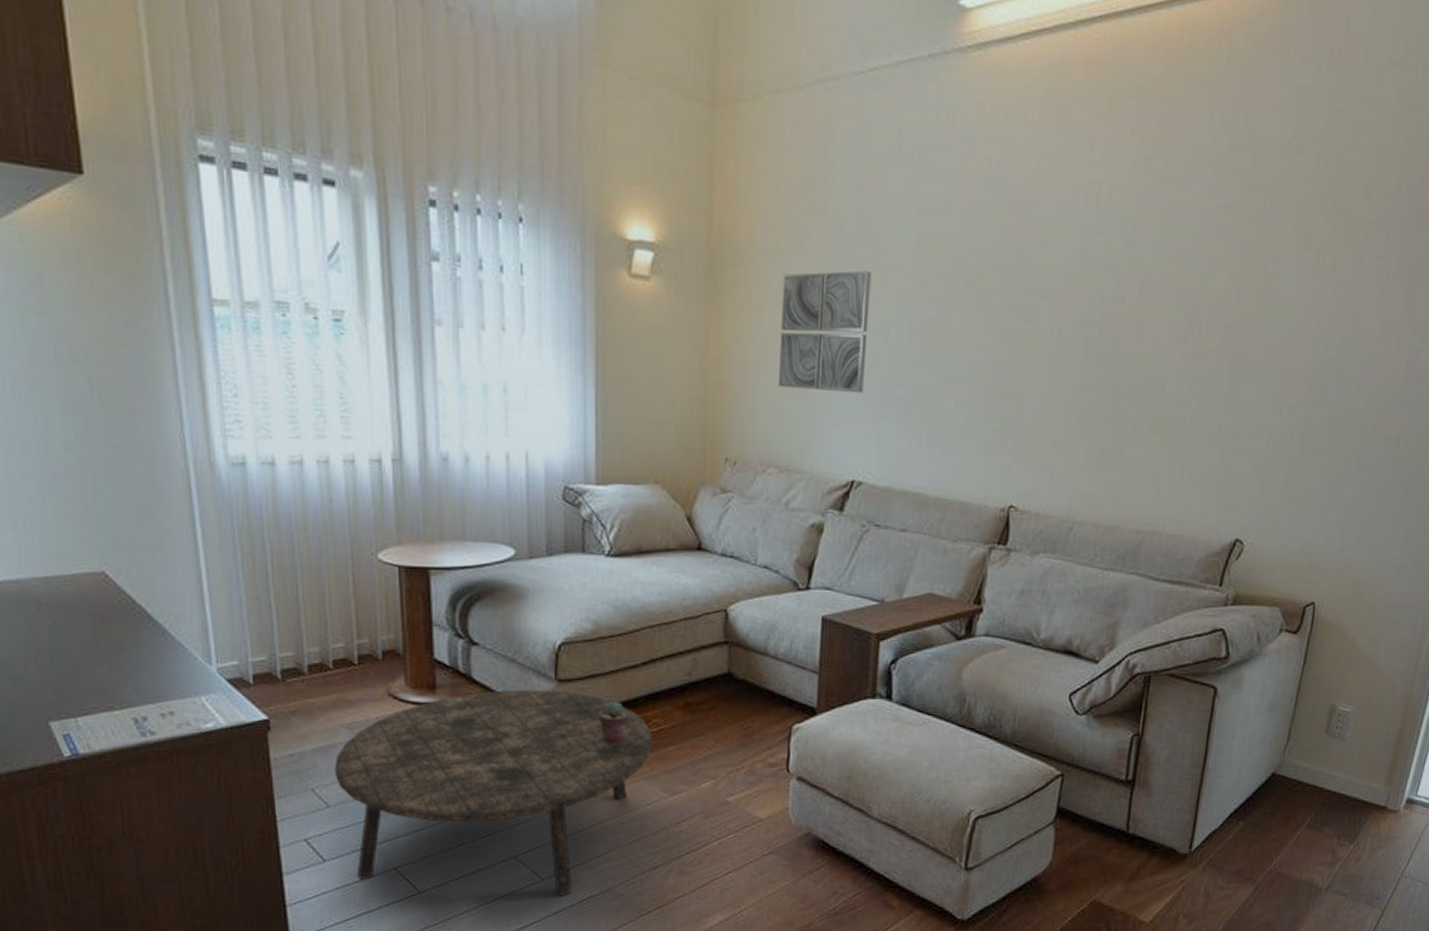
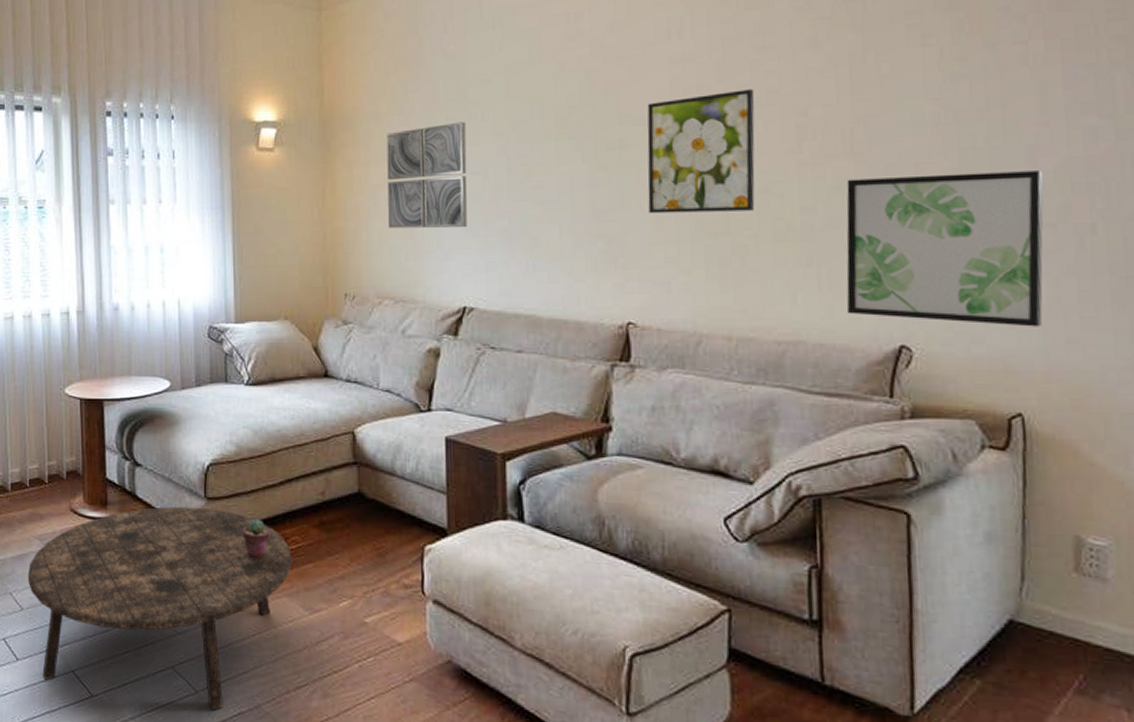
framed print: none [1043,272,1156,400] -> present [647,89,755,214]
wall art: none [1198,377,1372,527] -> present [846,171,1044,327]

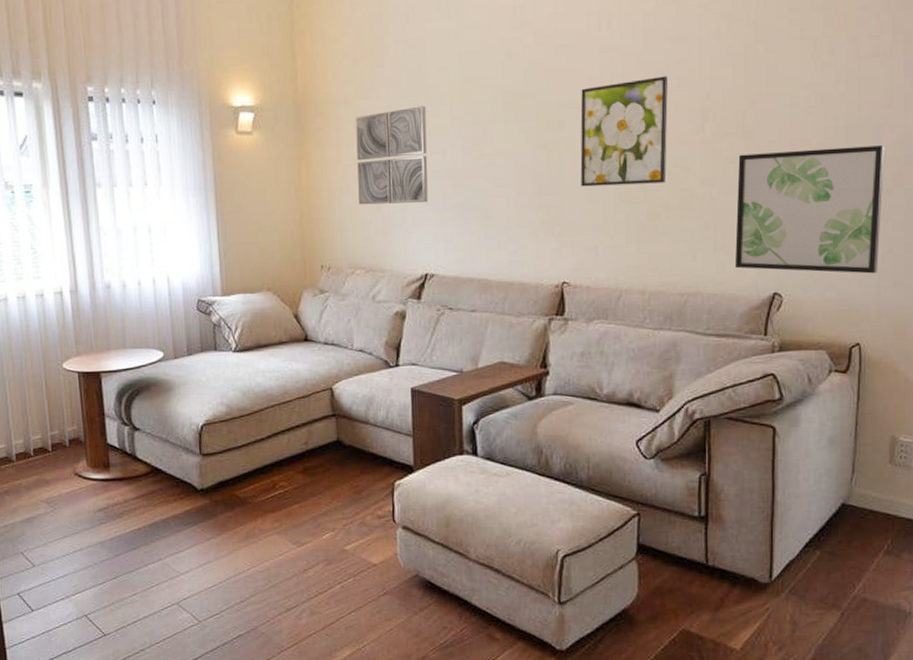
coffee table: present [27,506,292,711] -> none [37,463,280,636]
potted succulent: present [243,518,270,559] -> none [236,469,261,505]

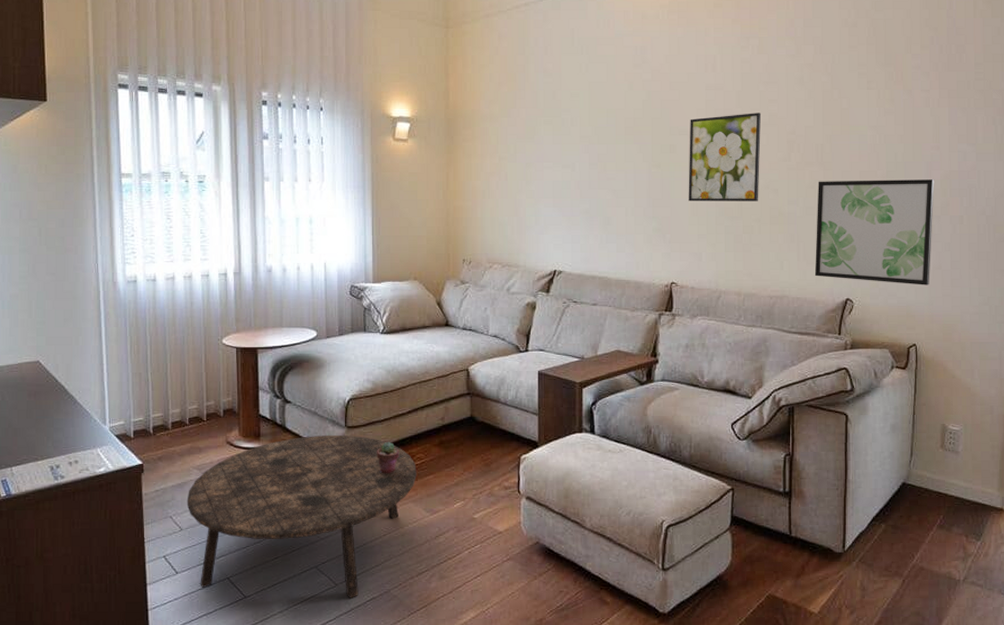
coffee table: none [37,463,280,636] -> present [187,434,417,598]
potted succulent: none [236,469,261,505] -> present [377,441,400,474]
wall art: present [355,106,428,205] -> none [498,126,559,209]

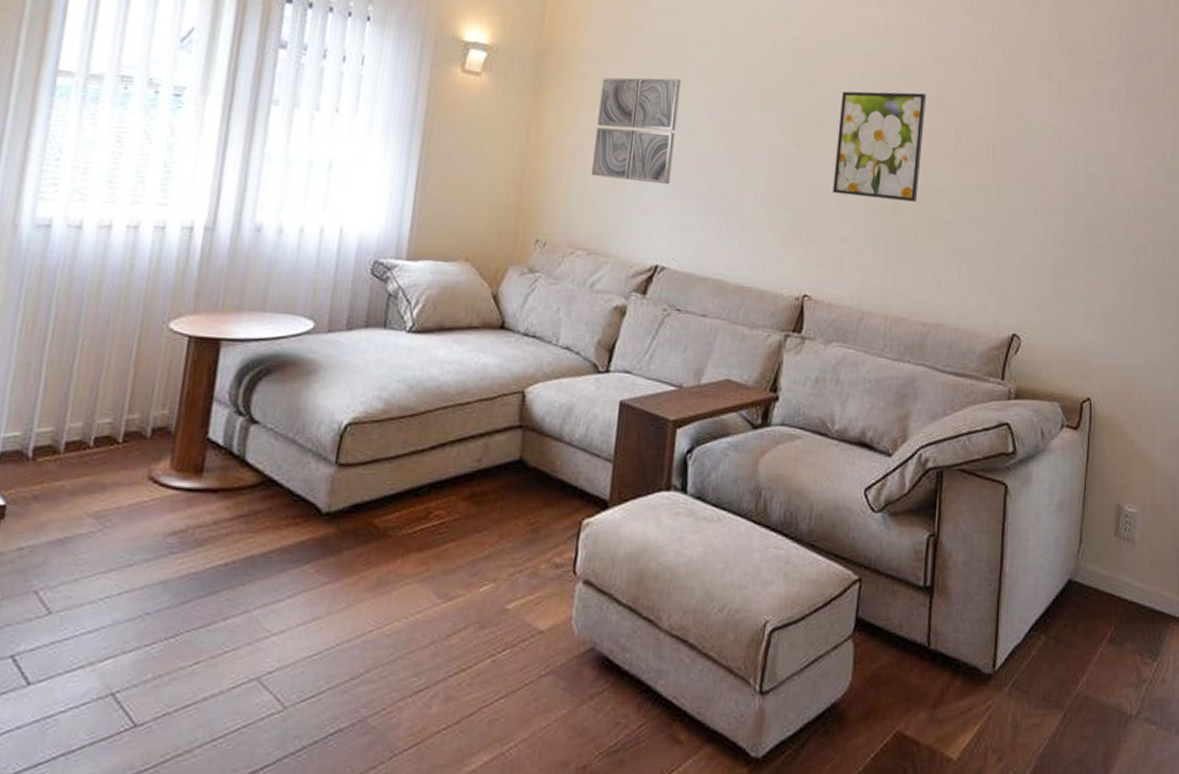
coffee table: present [187,434,417,598] -> none [63,474,433,730]
potted succulent: present [377,441,400,474] -> none [376,489,411,538]
wall art: none [498,126,559,209] -> present [592,77,681,185]
wall art: present [814,179,935,285] -> none [977,184,1118,326]

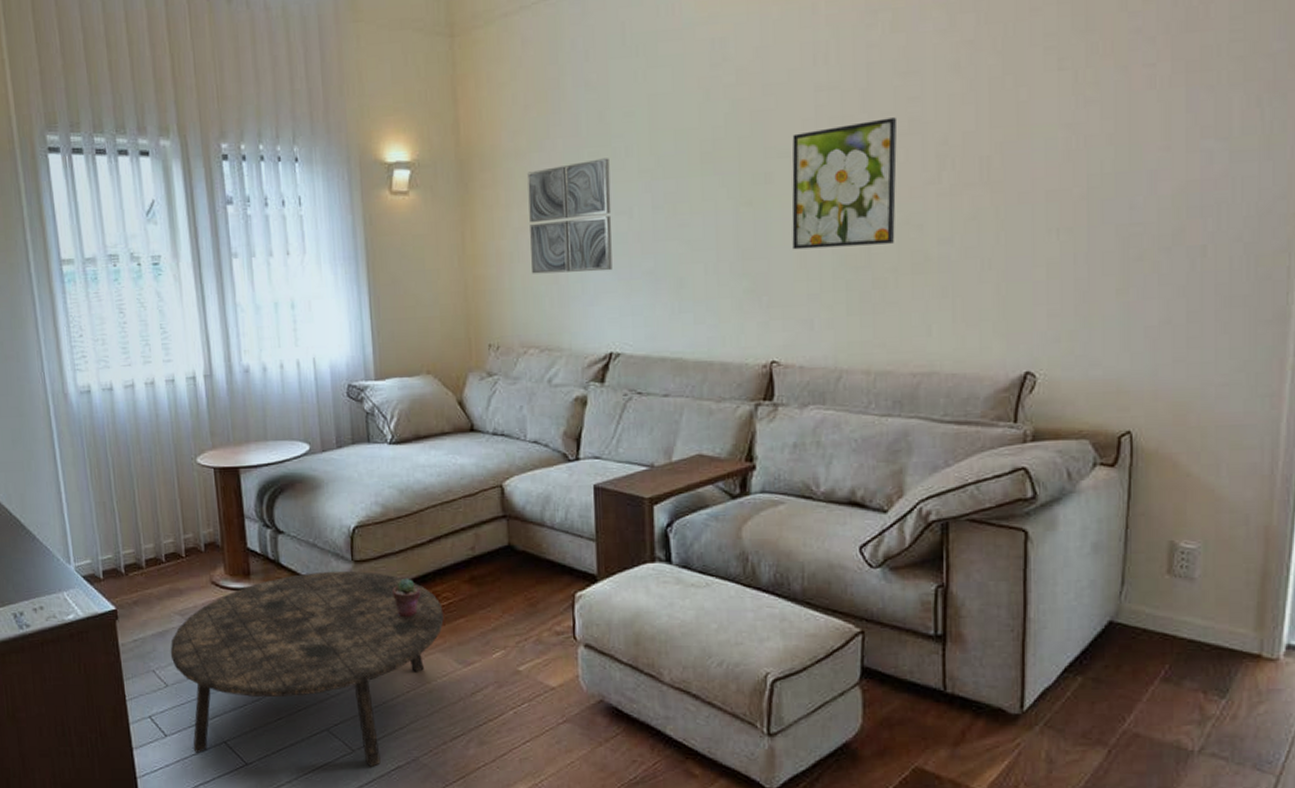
coffee table: none [63,474,433,730] -> present [170,571,444,767]
potted succulent: none [376,489,411,538] -> present [392,577,421,618]

